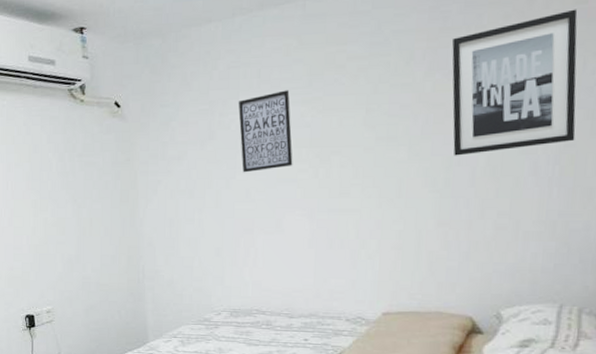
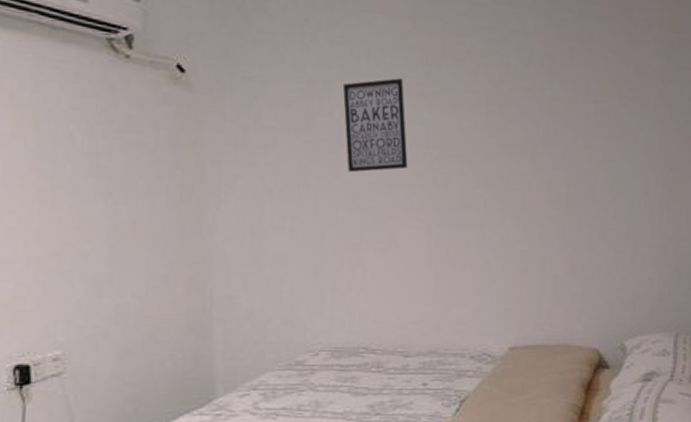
wall art: present [452,9,578,156] -> none [568,37,678,172]

